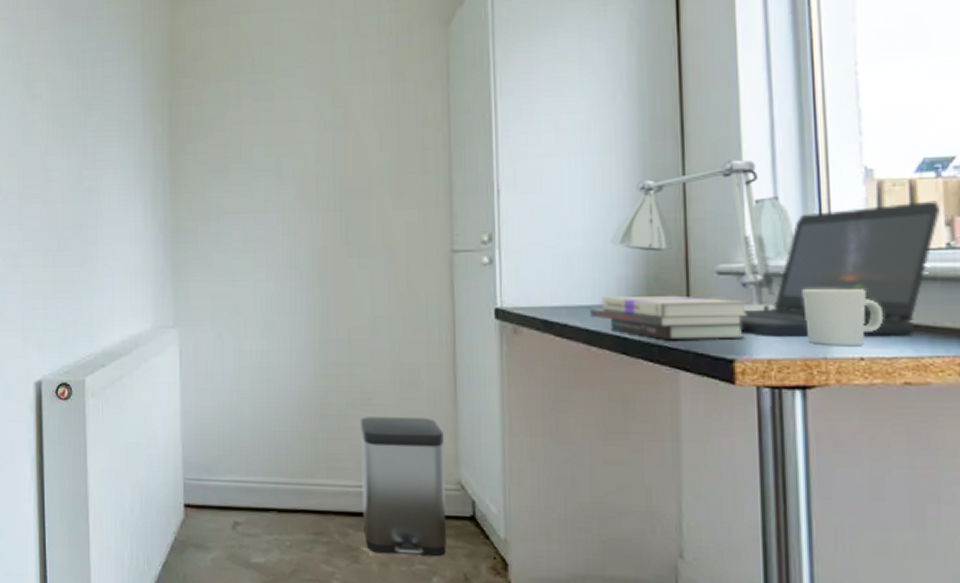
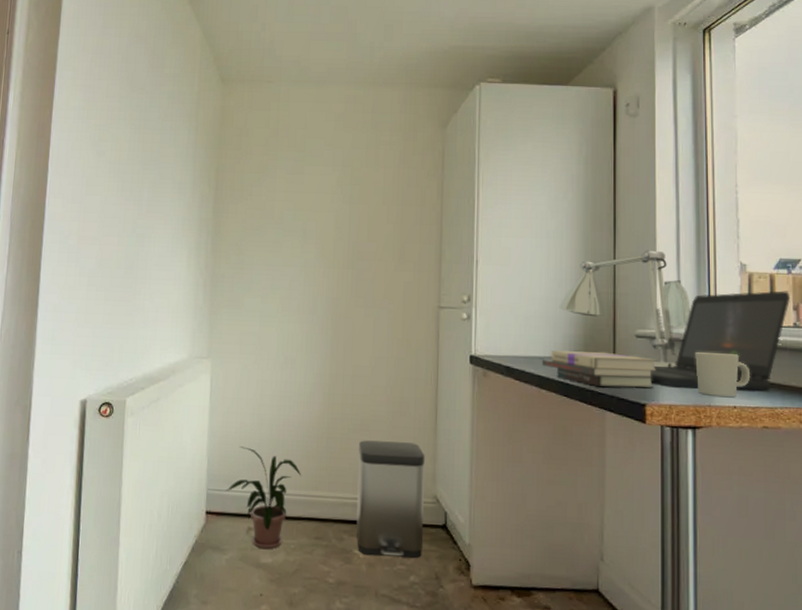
house plant: none [205,428,293,548] -> present [226,446,301,550]

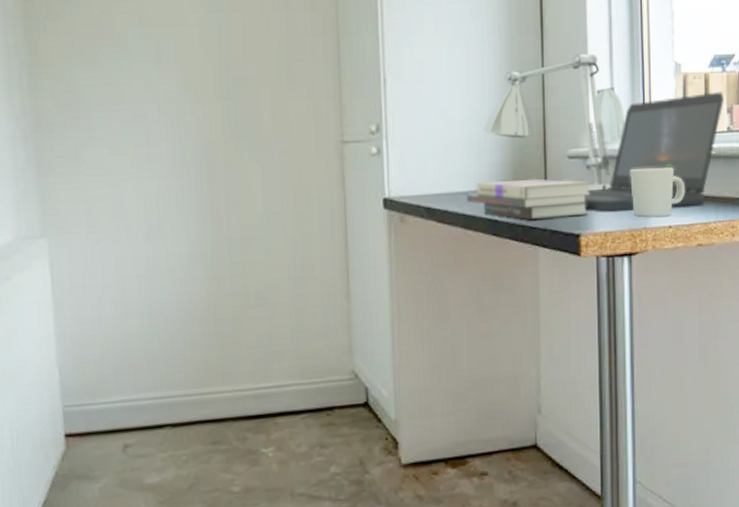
house plant: present [226,446,301,550] -> none [88,346,186,468]
pedal bin: present [356,440,425,558] -> none [256,312,342,453]

